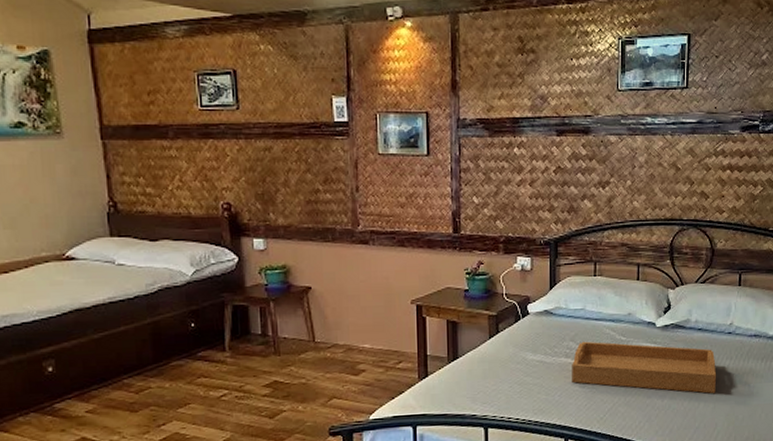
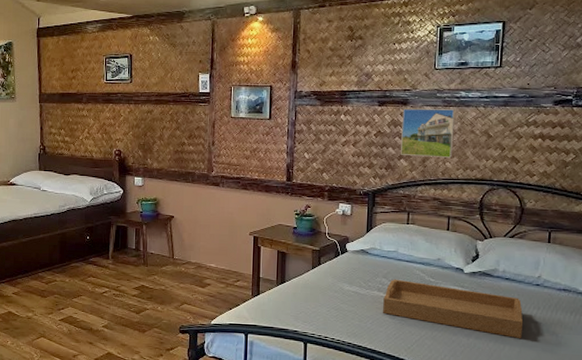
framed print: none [583,138,642,196] -> present [400,108,456,158]

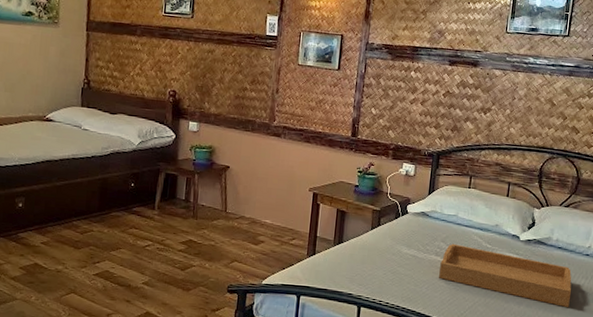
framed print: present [400,108,456,158] -> none [466,70,524,123]

